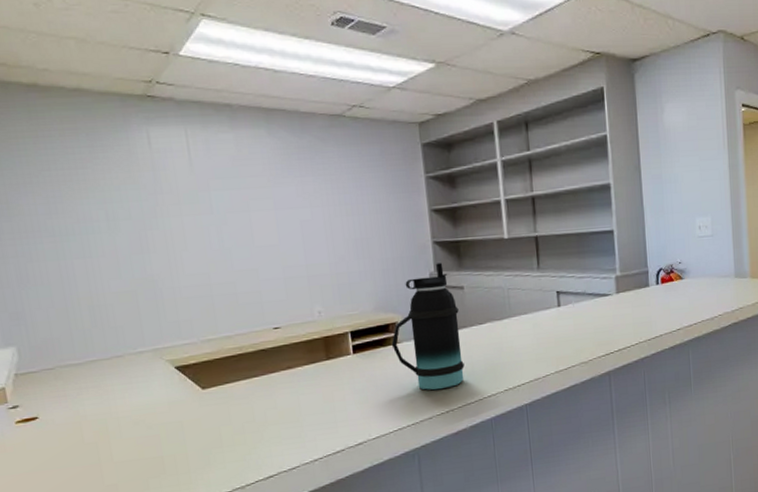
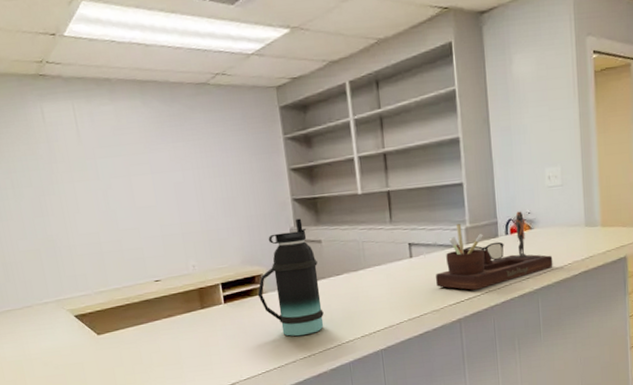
desk organizer: none [585,260,704,342] -> present [436,211,553,291]

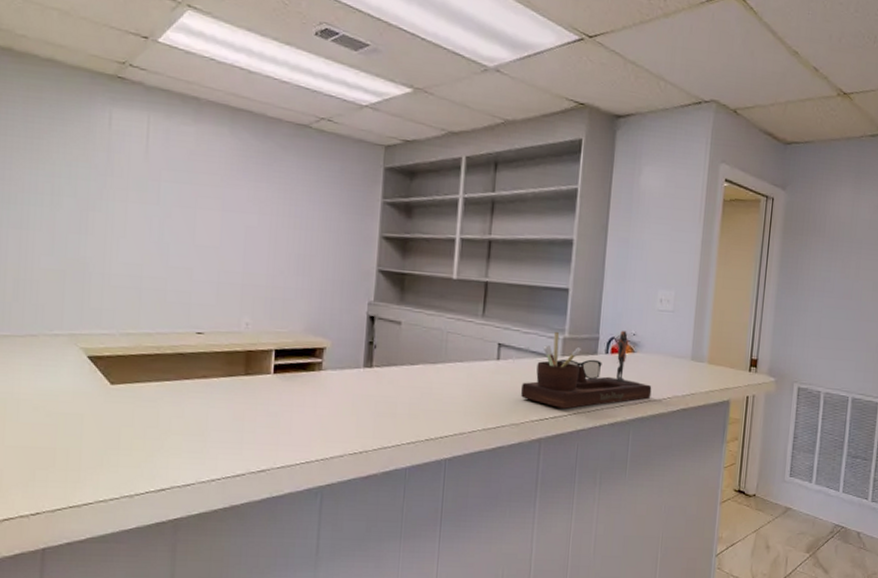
bottle: present [257,218,324,337] -> none [315,293,392,428]

